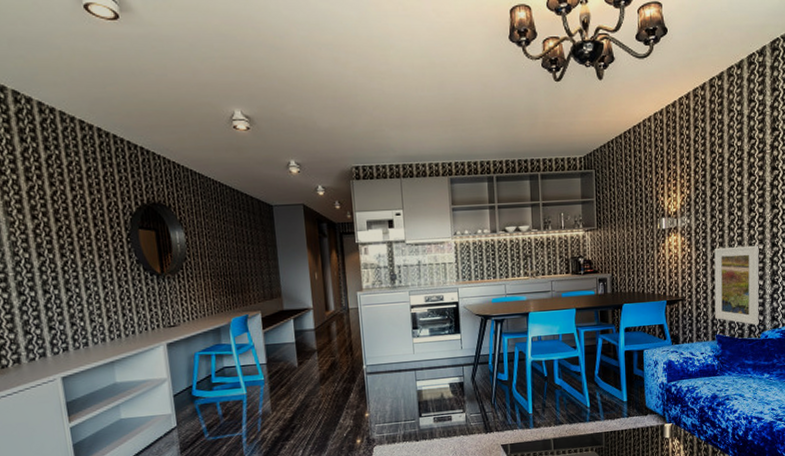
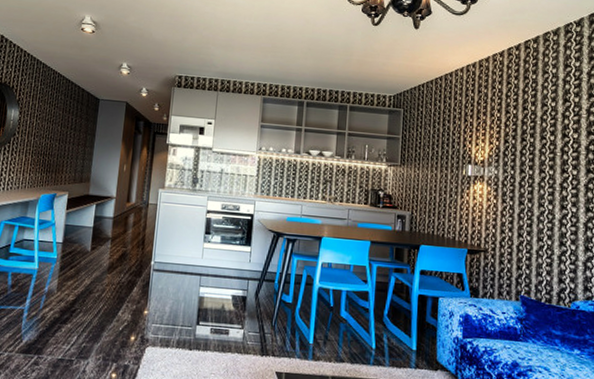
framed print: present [714,245,759,326] -> none [520,203,572,293]

